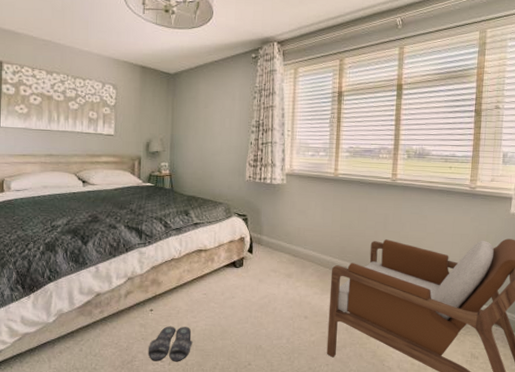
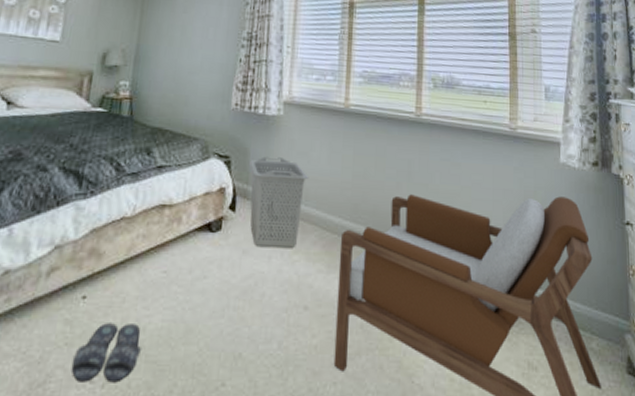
laundry basket: none [261,214,307,278] -> present [248,156,309,248]

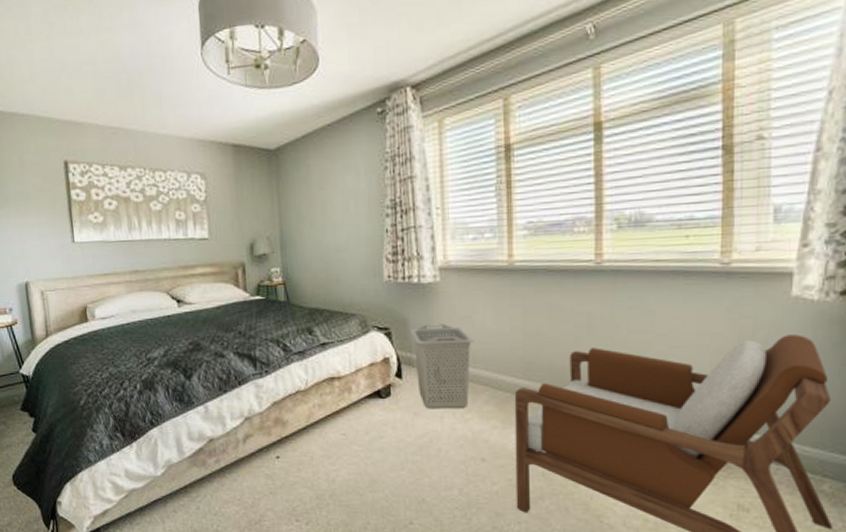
slippers: present [72,323,142,383] -> none [279,477,335,521]

